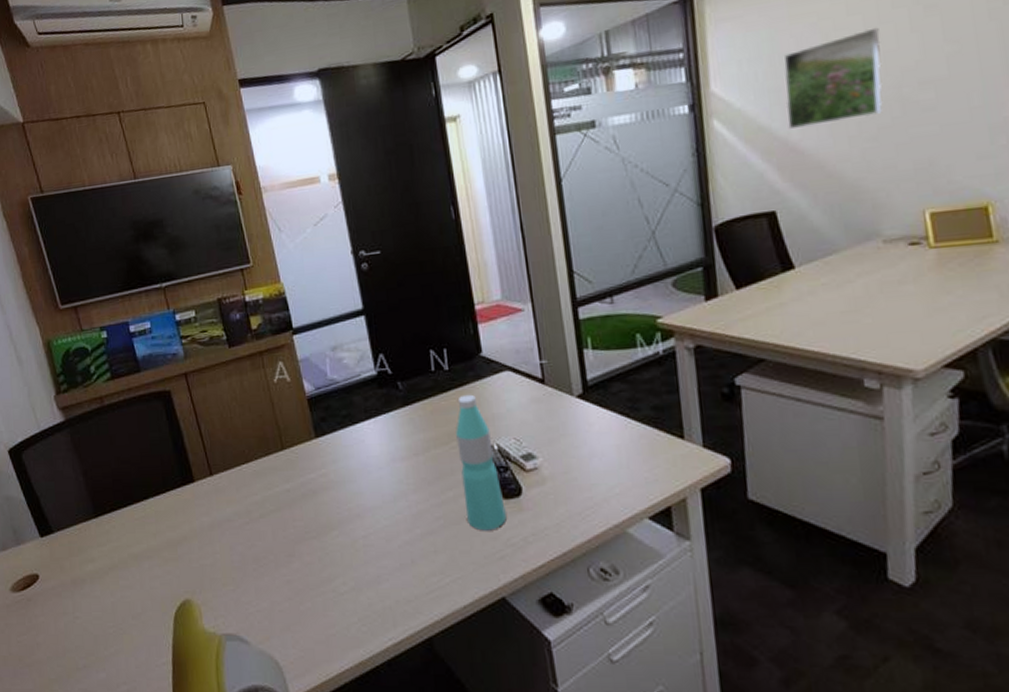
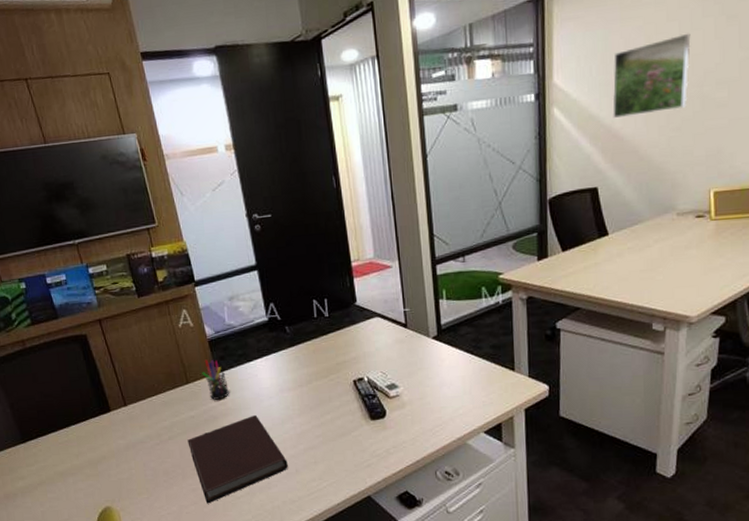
notebook: none [281,490,402,600] -> present [187,415,288,504]
pen holder: none [299,421,331,470] -> present [202,359,229,400]
water bottle: present [456,394,507,531] -> none [334,336,373,445]

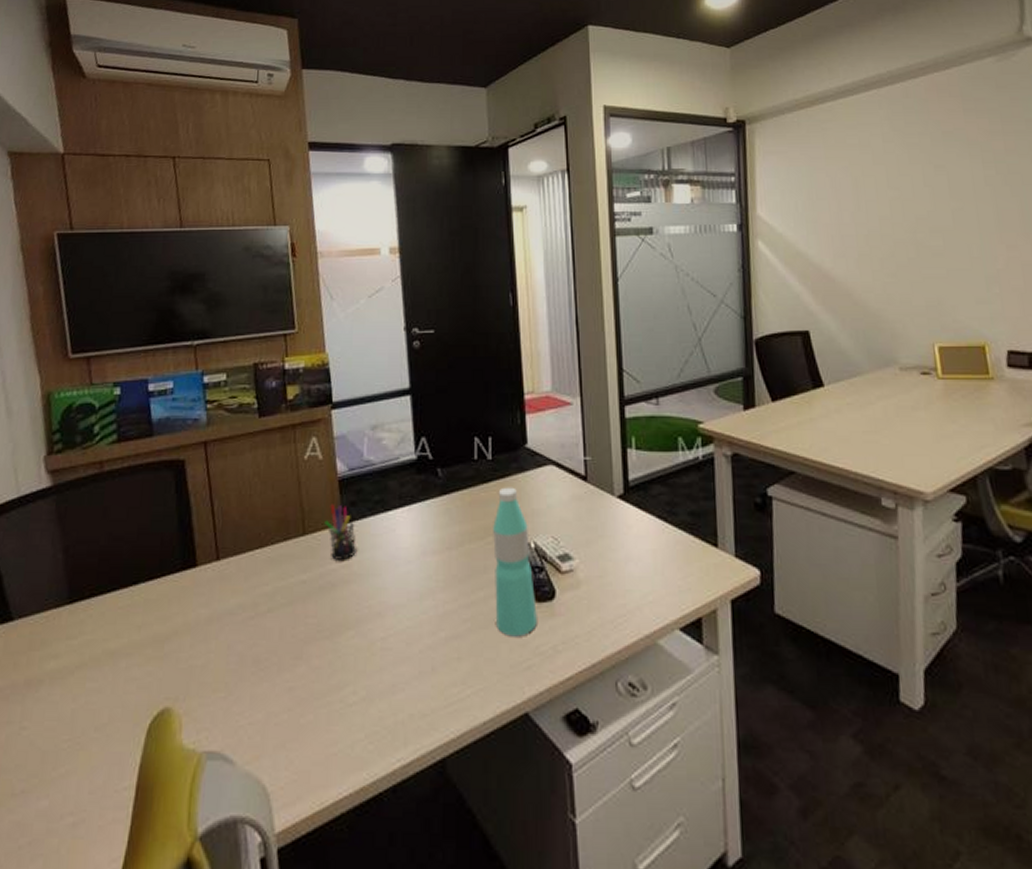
notebook: present [187,415,288,504] -> none [292,585,422,712]
water bottle: none [334,336,373,445] -> present [493,487,537,637]
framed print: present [612,33,691,118] -> none [820,178,901,257]

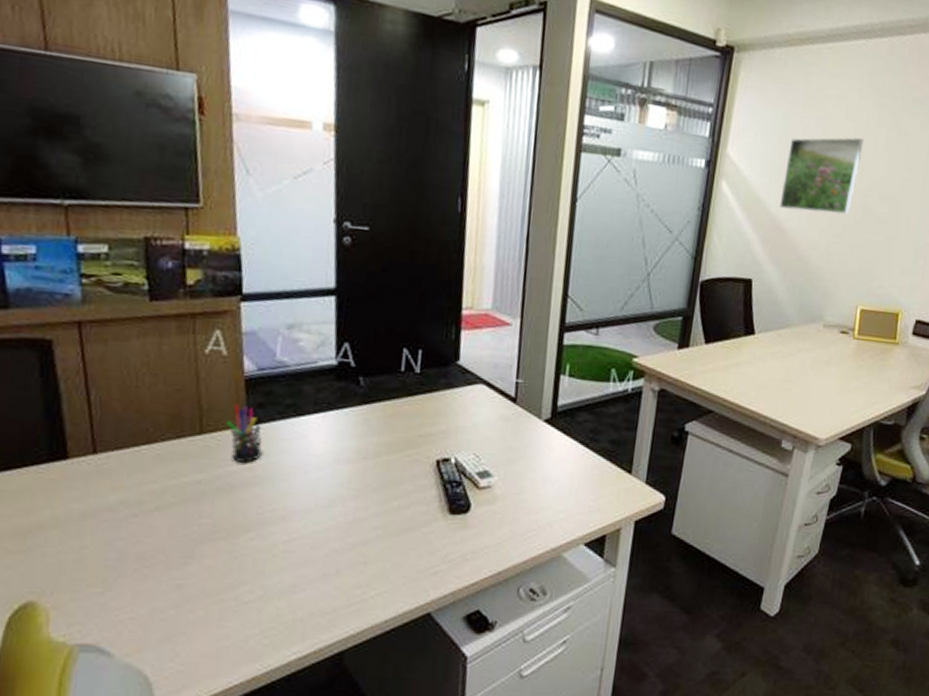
water bottle: present [493,487,537,637] -> none [407,402,451,545]
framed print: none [820,178,901,257] -> present [779,137,864,215]

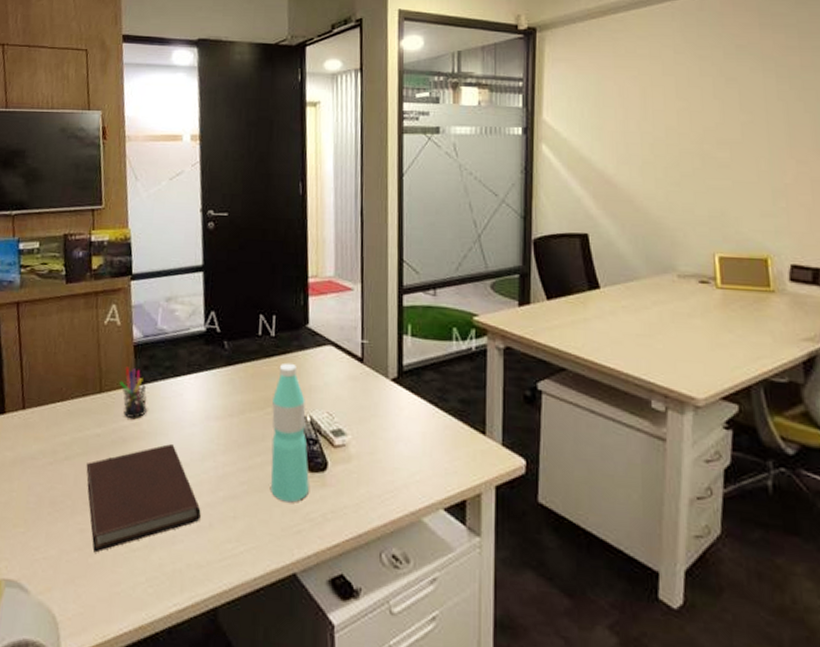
notebook: none [183,490,327,608] -> present [86,444,201,553]
water bottle: none [407,402,451,545] -> present [270,362,309,503]
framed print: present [779,137,864,215] -> none [605,89,689,164]

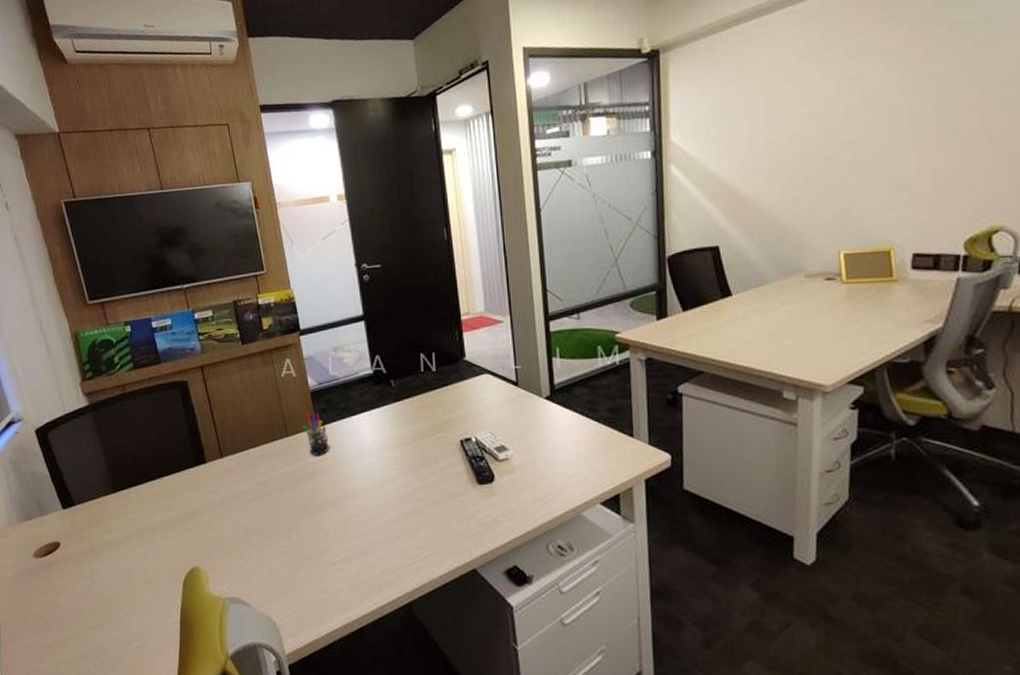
notebook: present [86,444,201,553] -> none [283,474,388,569]
water bottle: present [270,362,309,503] -> none [440,393,480,512]

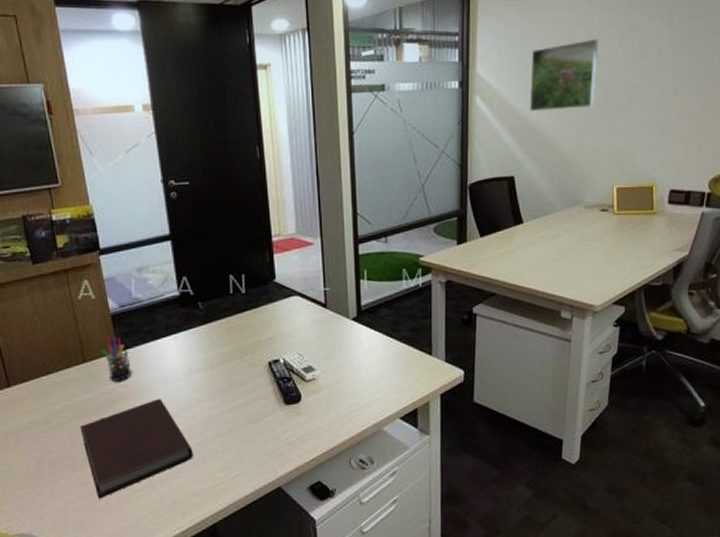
notebook: none [283,474,388,569] -> present [80,399,193,499]
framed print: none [732,94,812,176] -> present [529,38,599,111]

